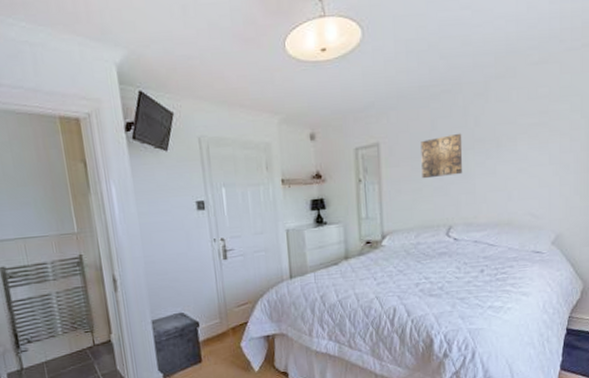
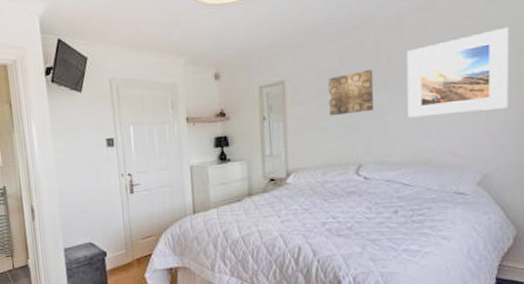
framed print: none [491,96,579,181] -> present [406,27,509,118]

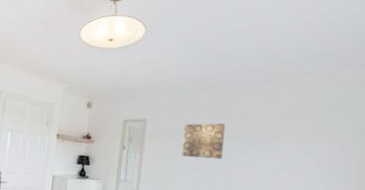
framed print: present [406,27,509,118] -> none [253,109,354,181]

